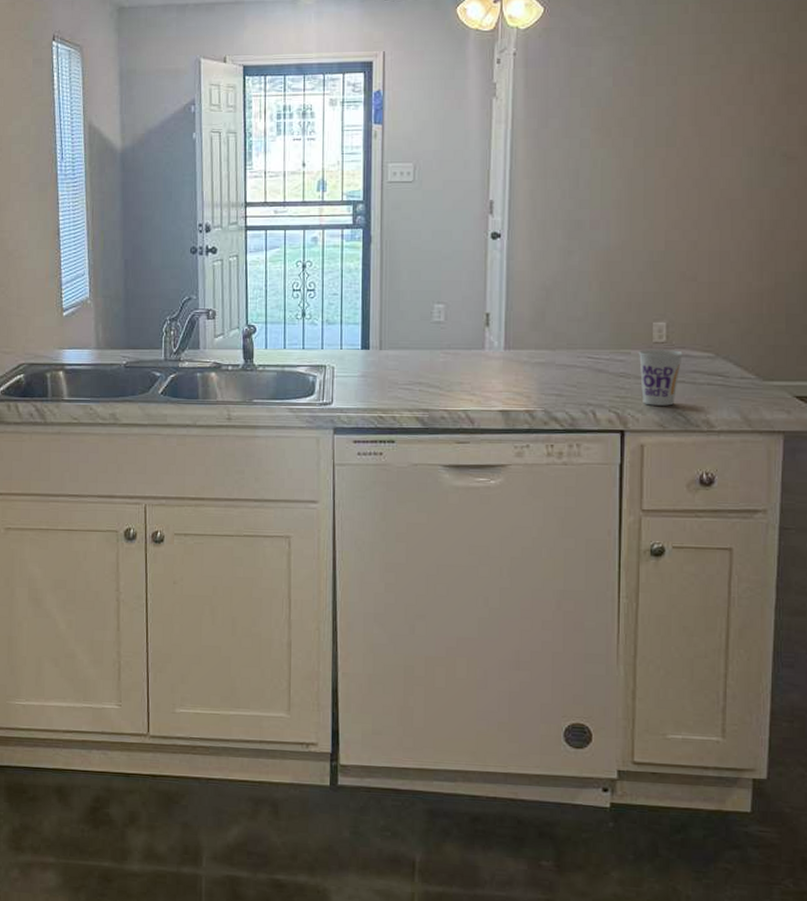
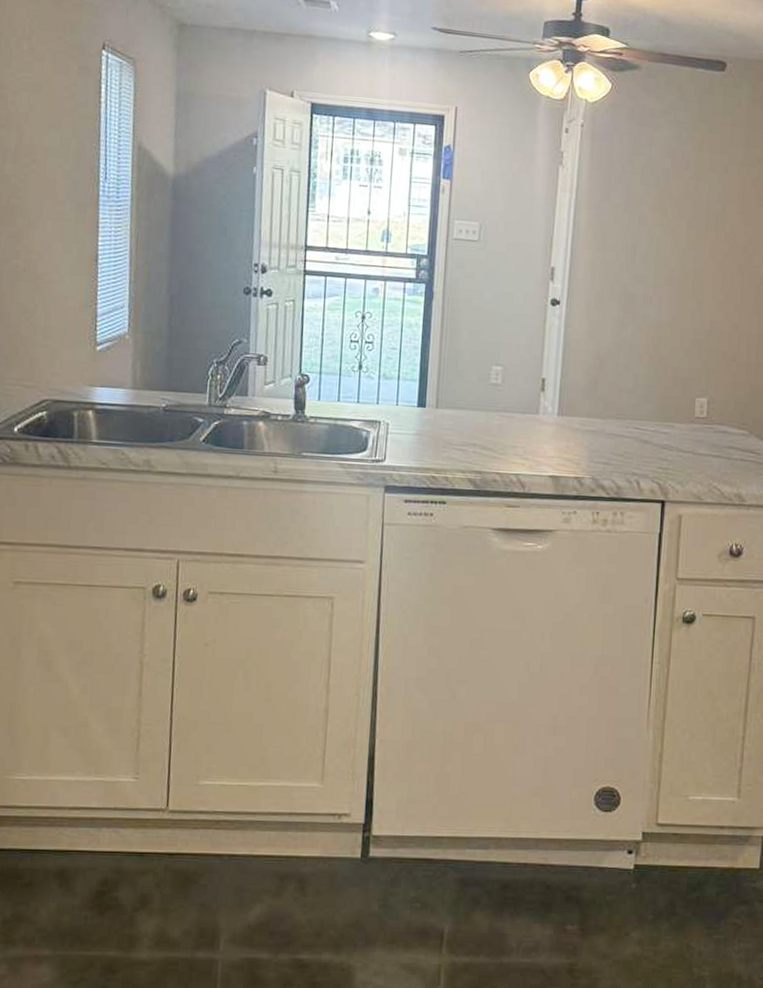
cup: present [638,349,683,406] -> none [681,423,721,479]

